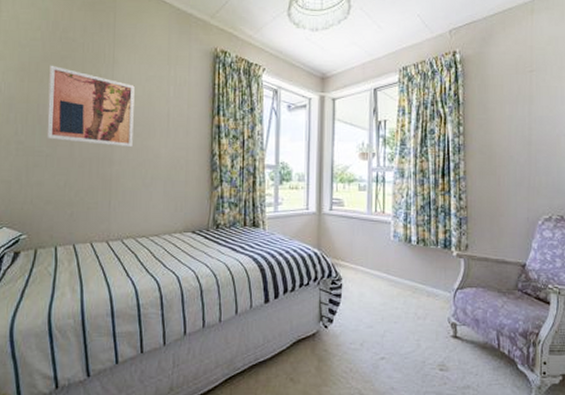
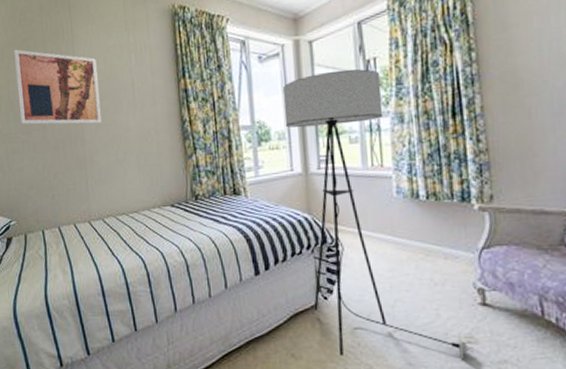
floor lamp: none [305,126,446,385] -> present [282,69,476,360]

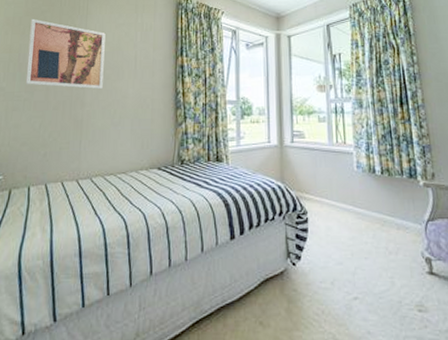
floor lamp: present [282,69,476,360] -> none [264,61,426,328]

